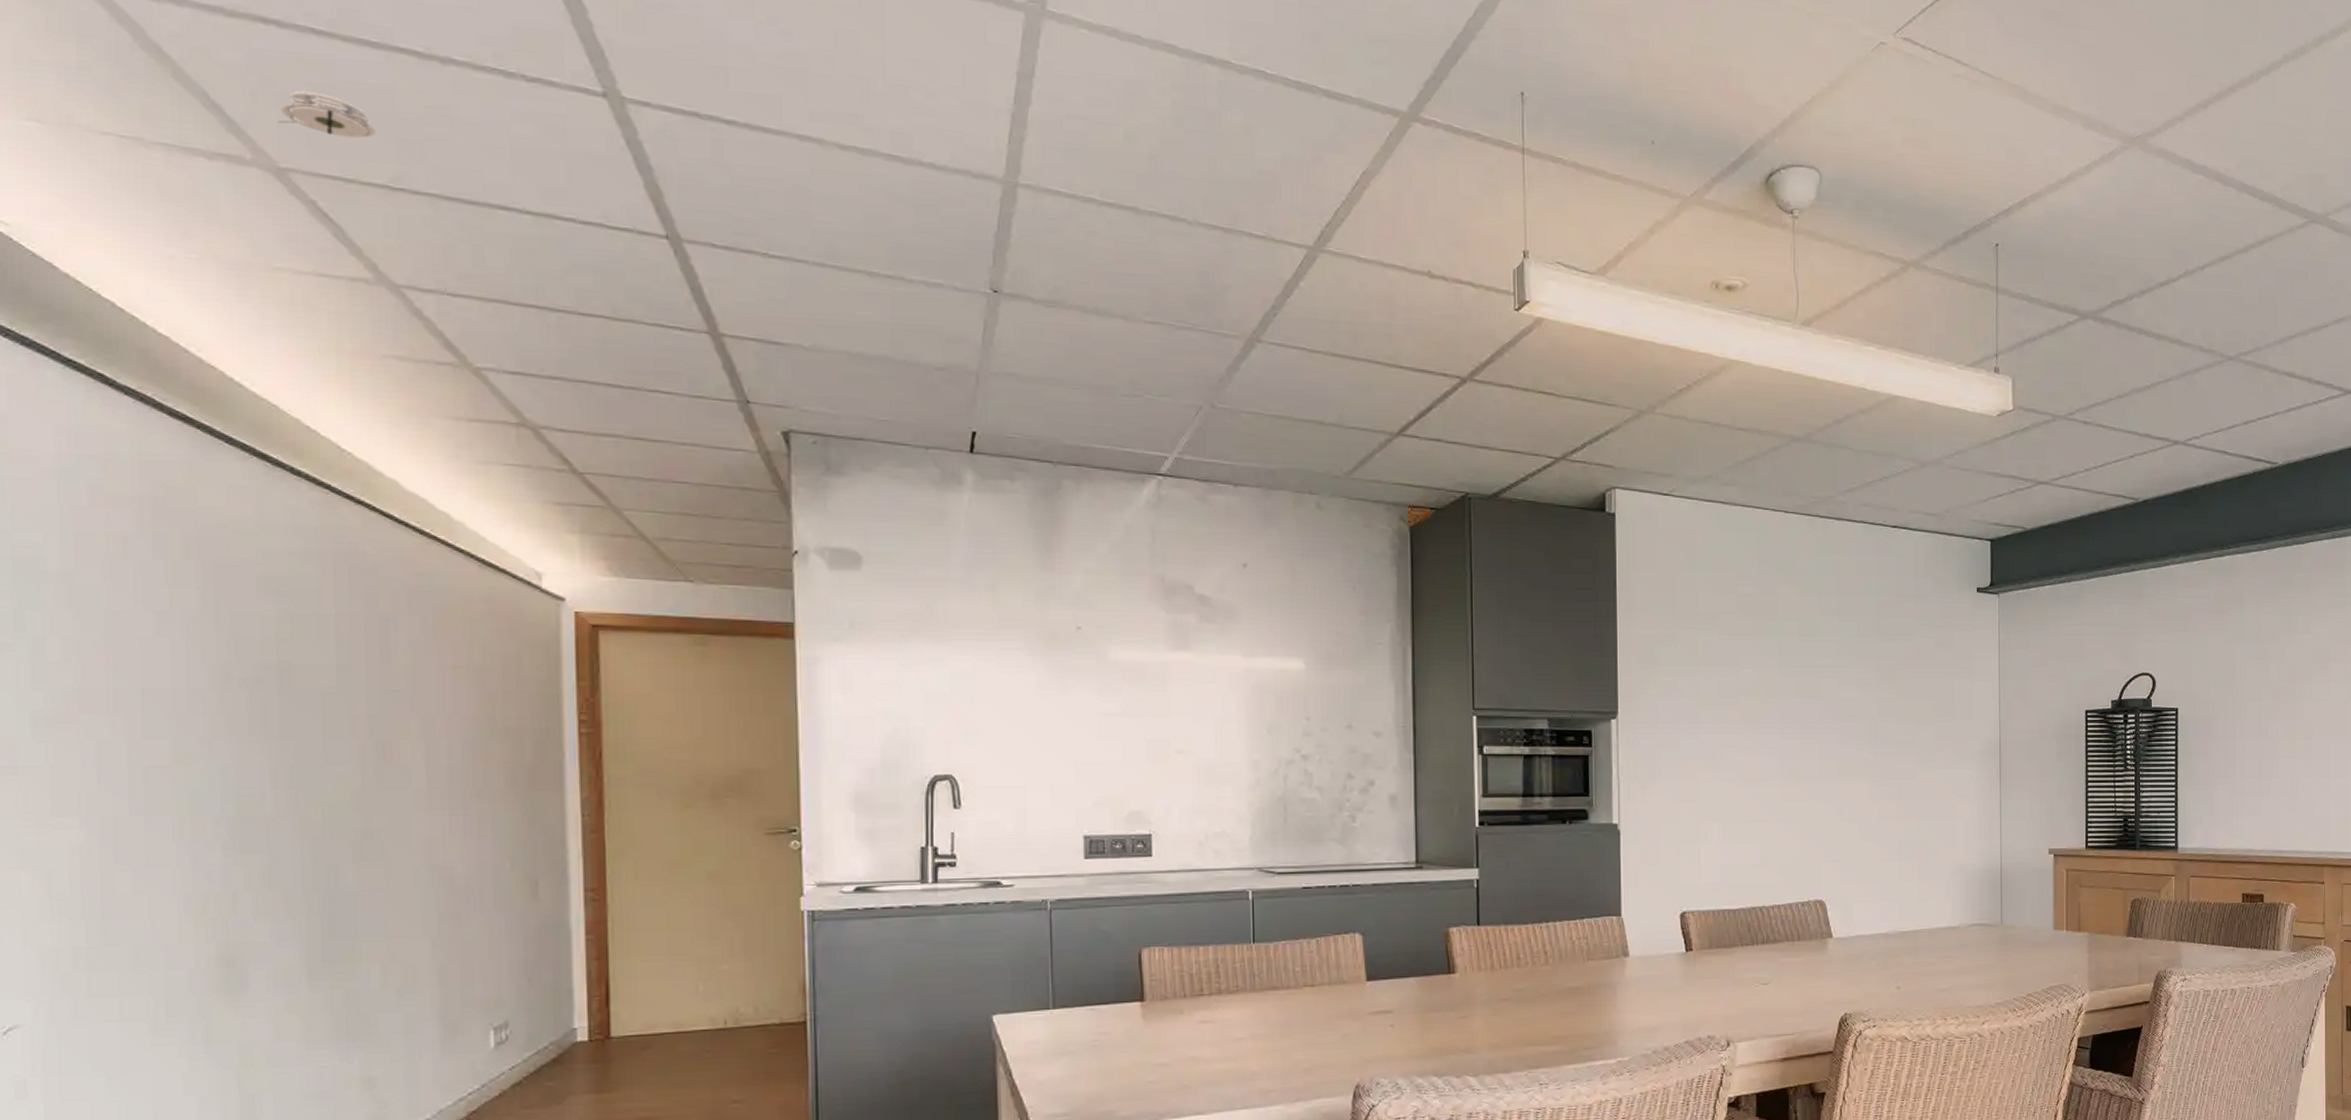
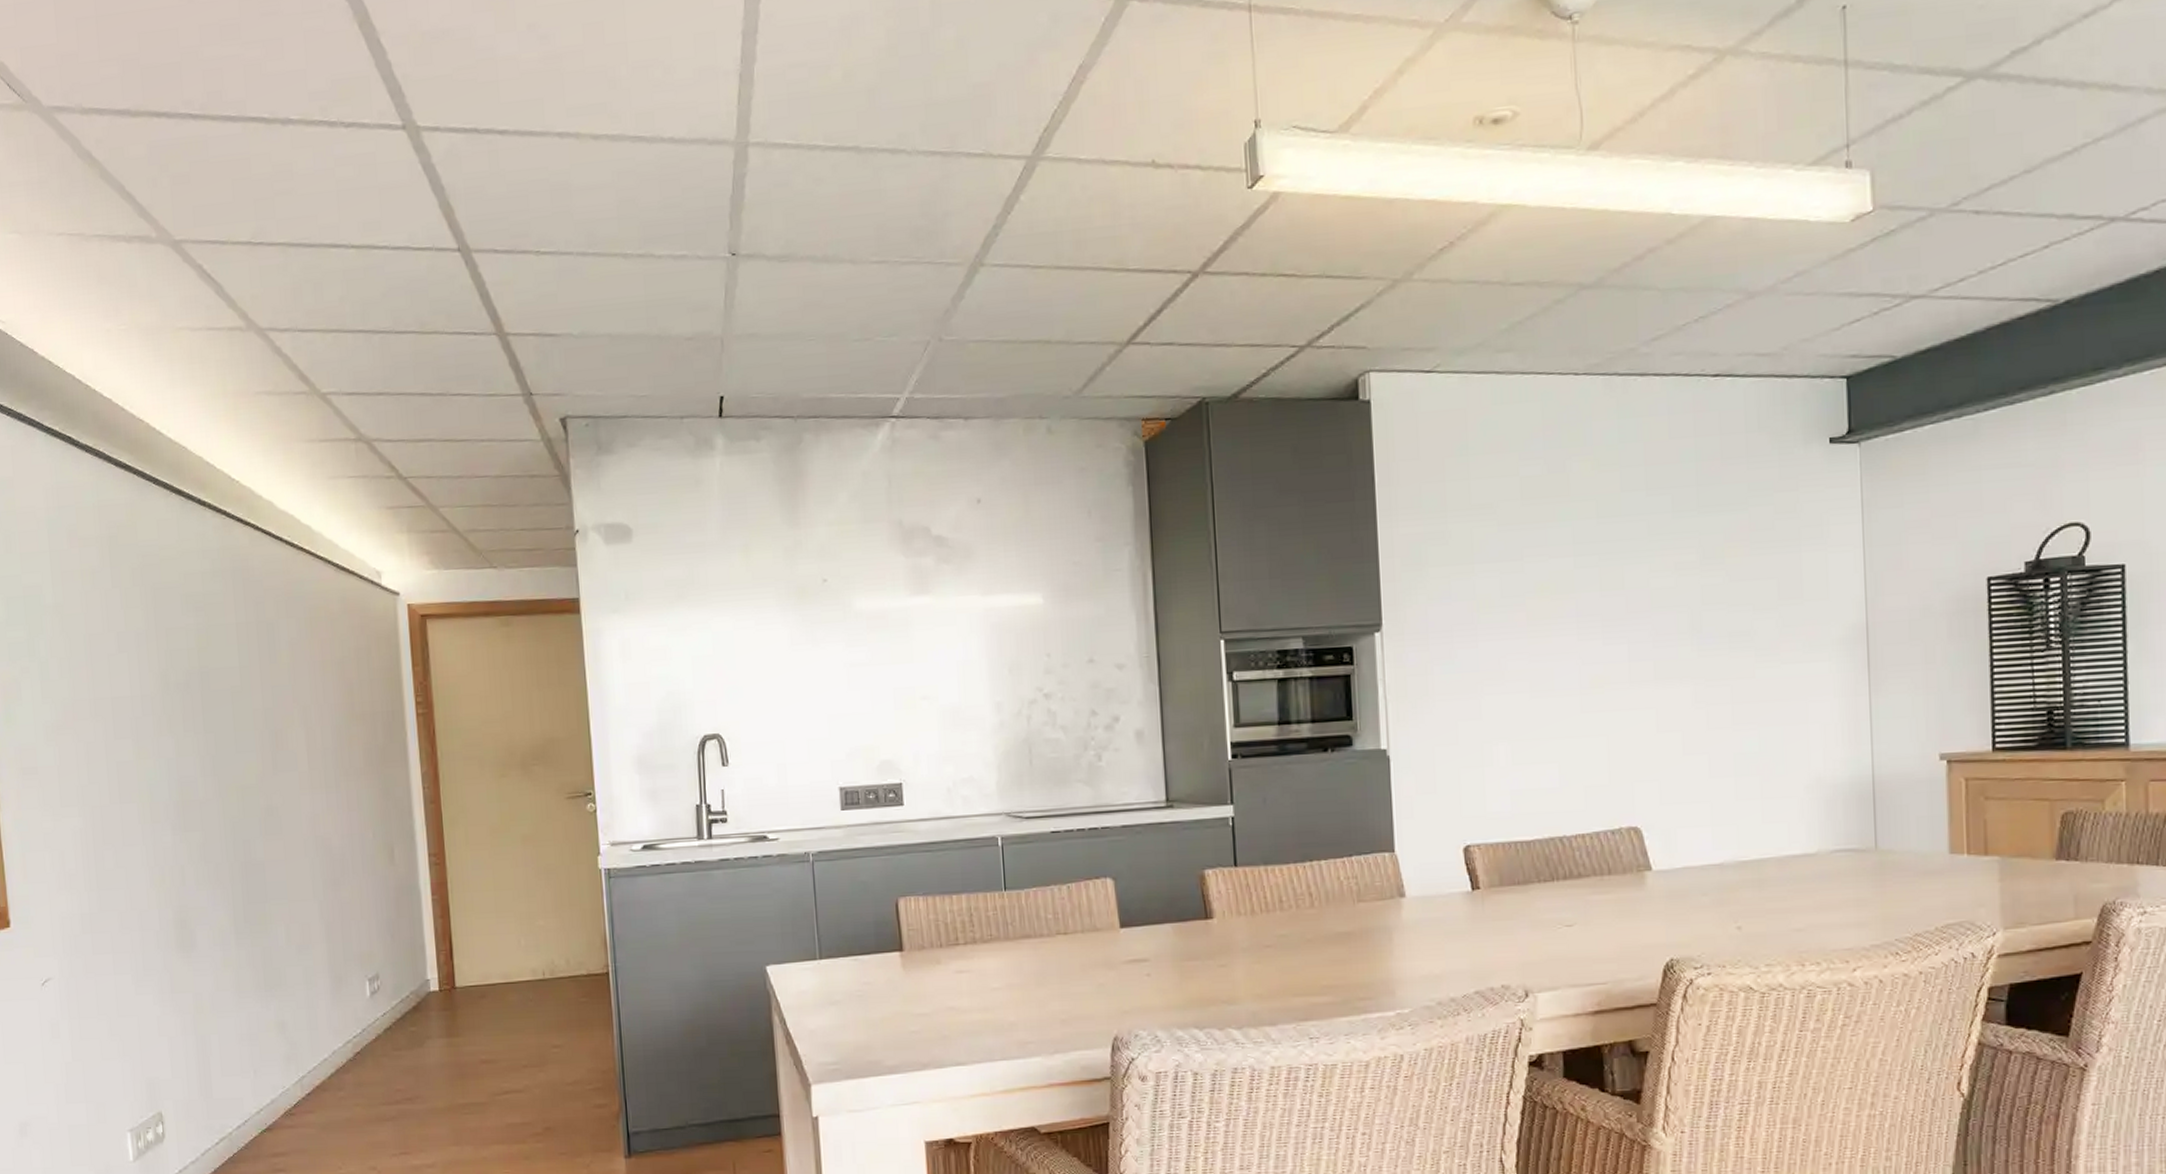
smoke detector: present [279,90,375,138] -> none [173,169,239,206]

